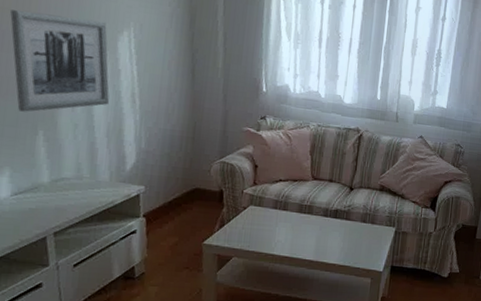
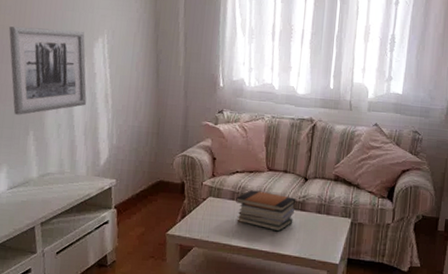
book stack: none [278,199,341,241] -> present [236,190,296,232]

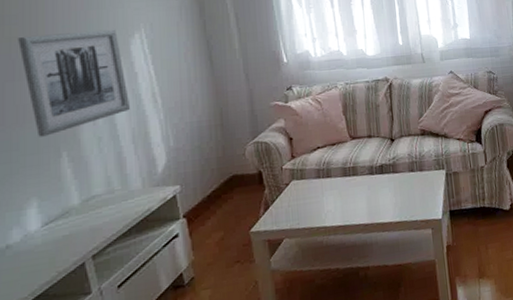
book stack: present [236,190,296,232] -> none [322,161,387,201]

